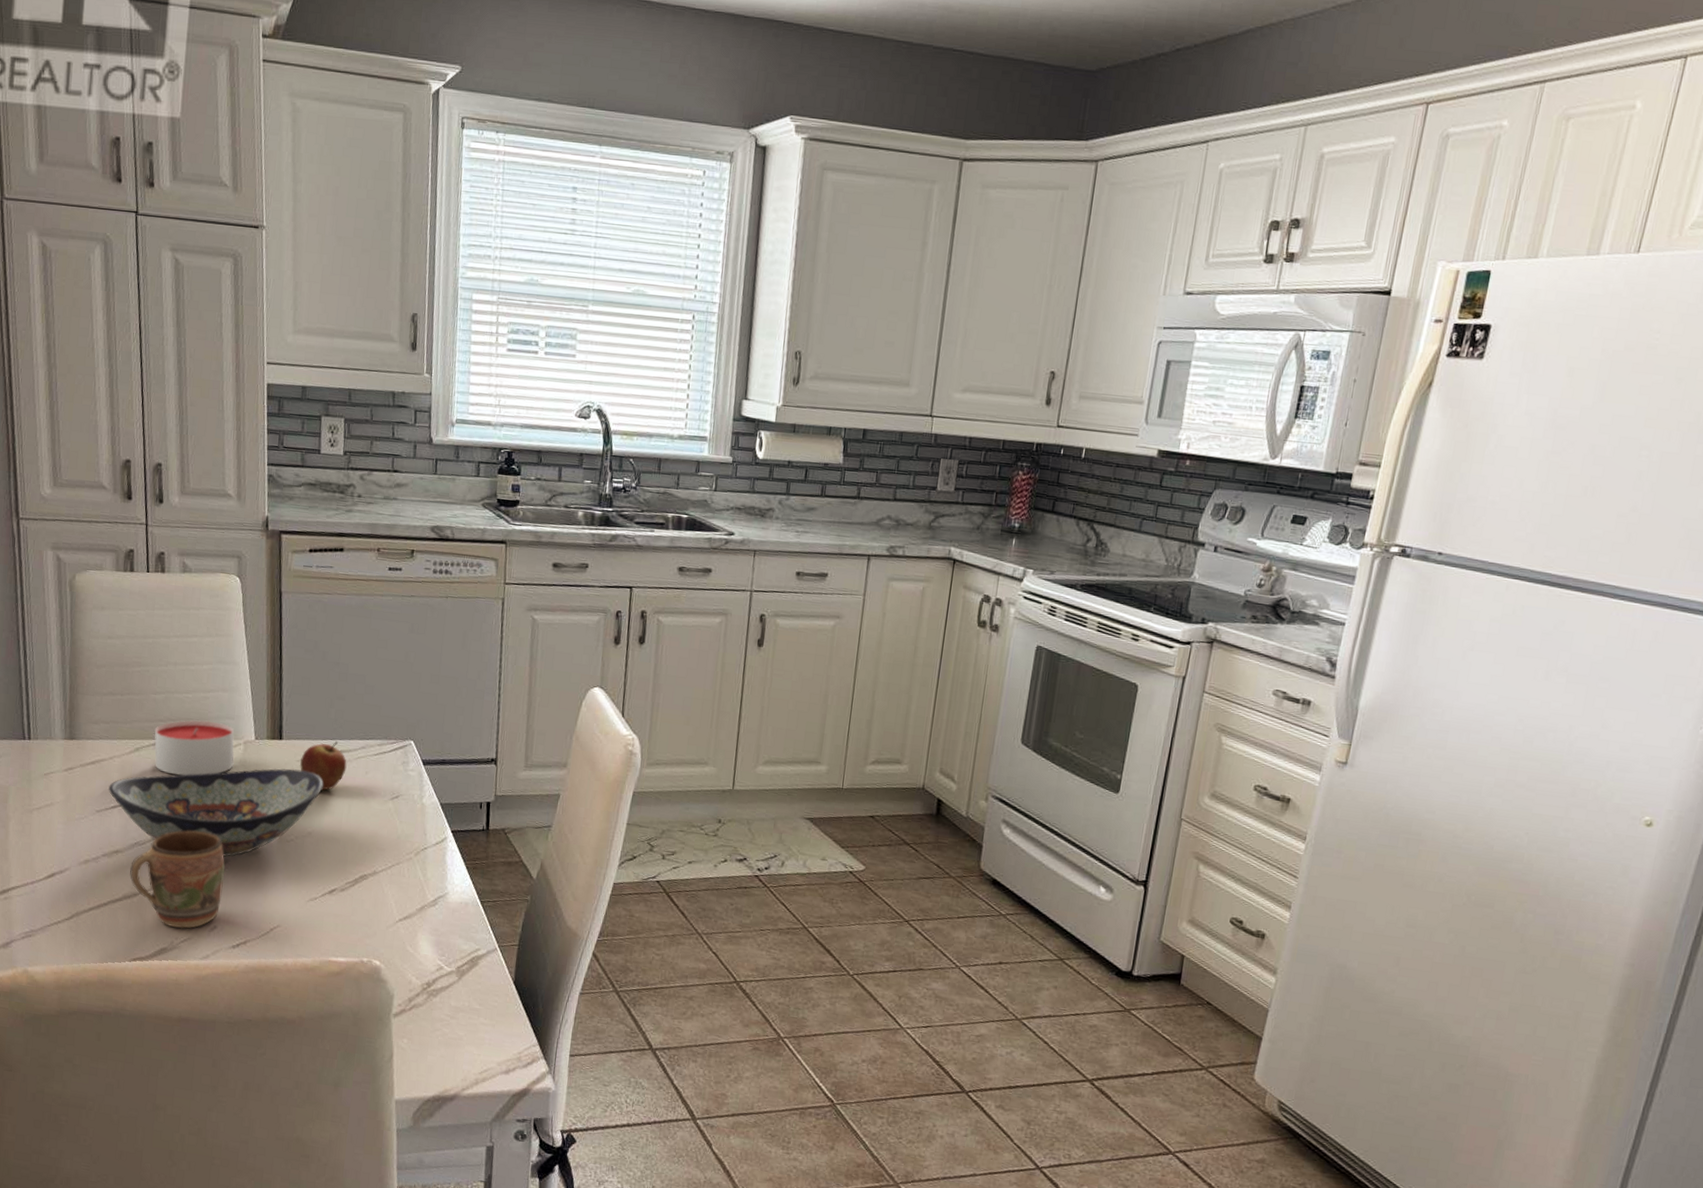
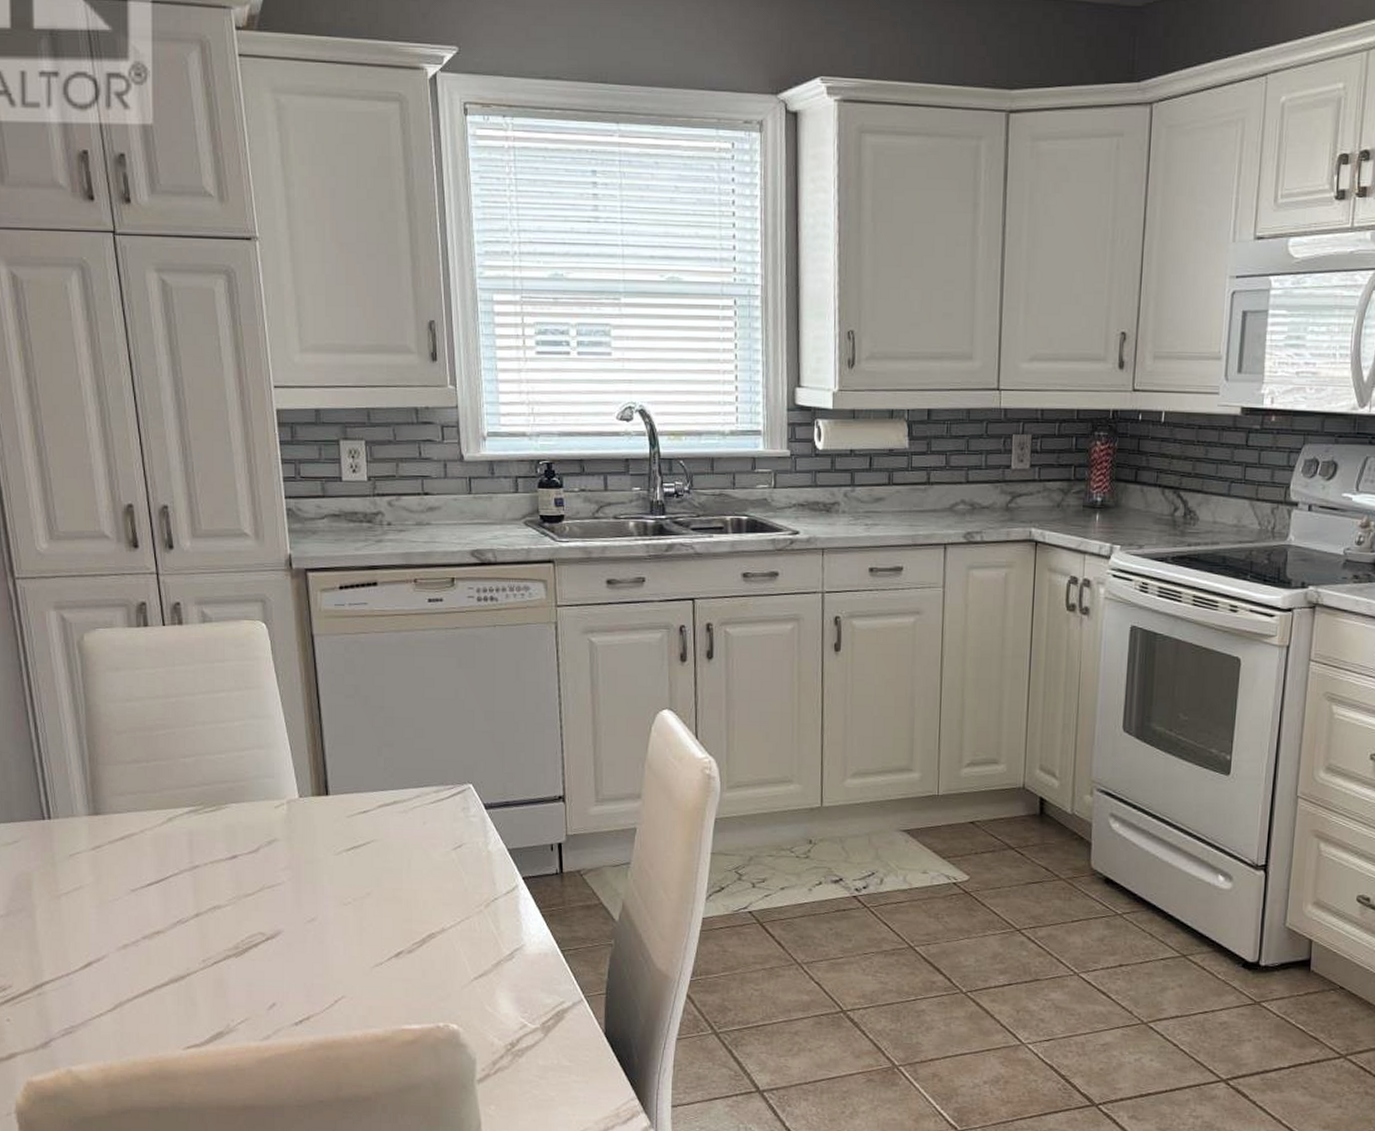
decorative bowl: present [108,768,324,857] -> none [142,826,378,927]
mug: present [130,830,225,929] -> none [175,902,278,1009]
candle: present [154,720,235,776] -> none [187,781,278,844]
fruit: present [299,741,347,791] -> none [350,791,402,846]

